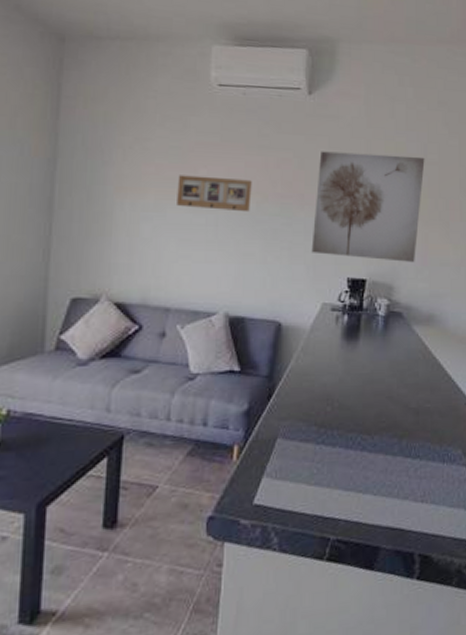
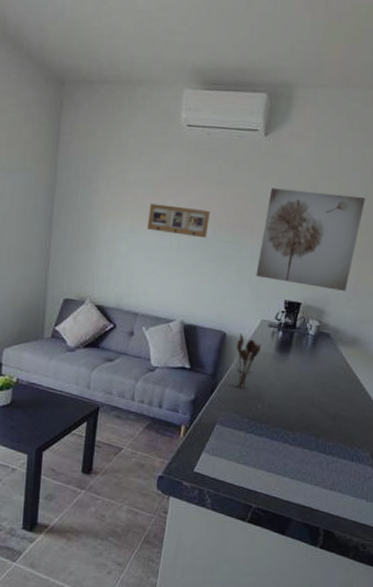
utensil holder: none [295,321,324,389] -> present [236,333,261,388]

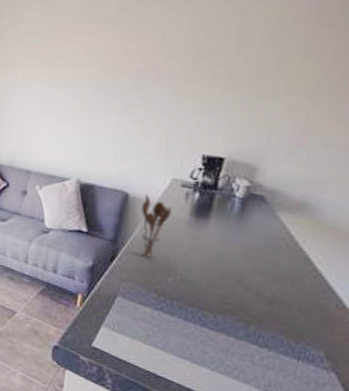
picture frame: present [147,203,210,239] -> none [40,53,109,87]
wall art: present [256,188,366,291] -> none [165,18,319,142]

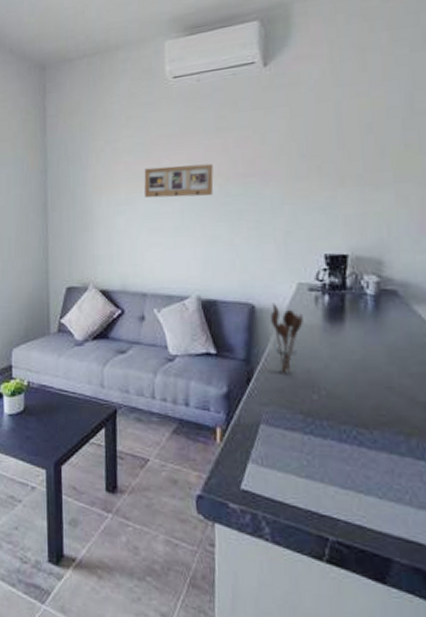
picture frame: none [40,53,109,87] -> present [144,163,214,198]

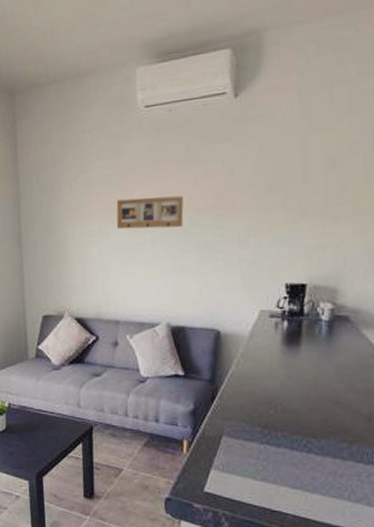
utensil holder: present [271,303,303,374] -> none [234,328,264,392]

